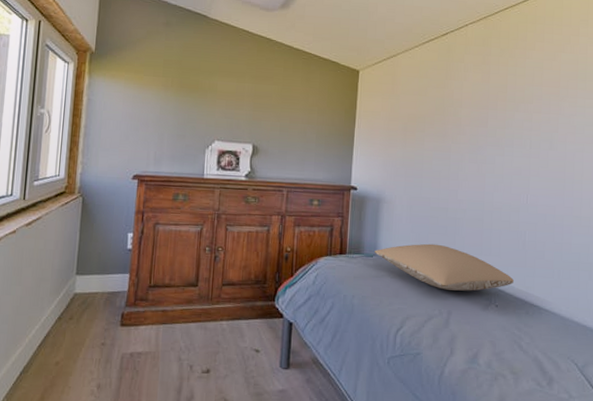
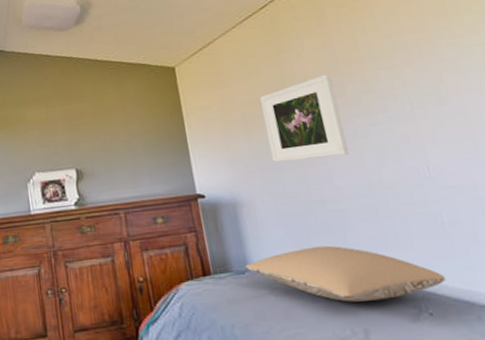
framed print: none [417,106,480,175] -> present [260,74,349,163]

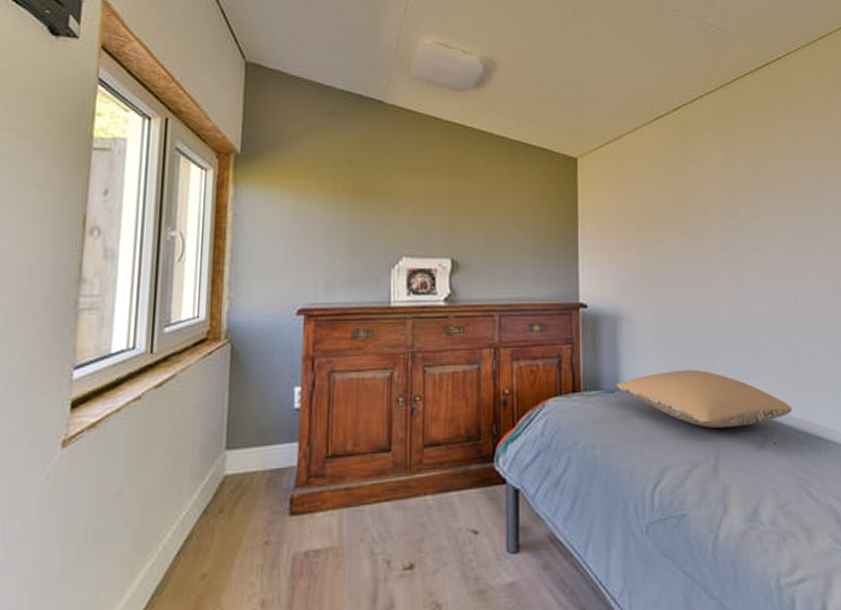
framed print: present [260,74,349,163] -> none [658,193,731,278]

